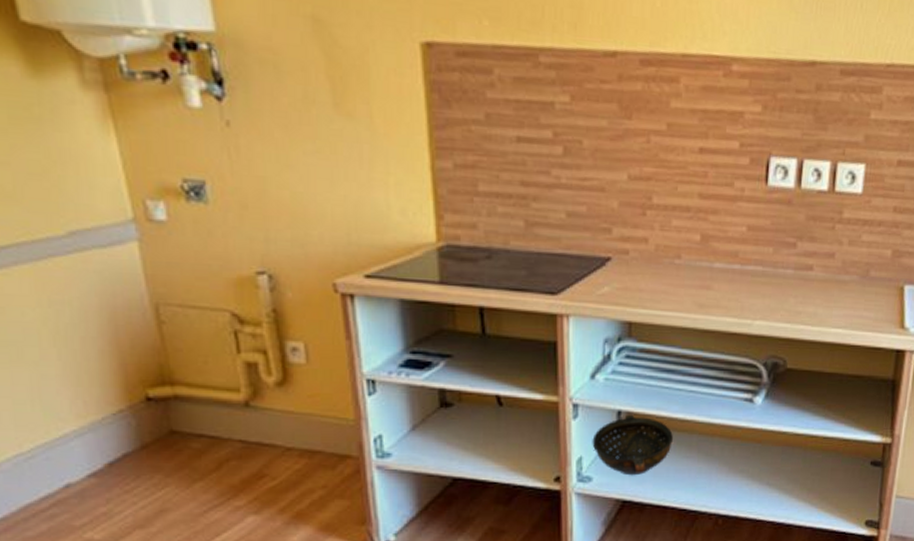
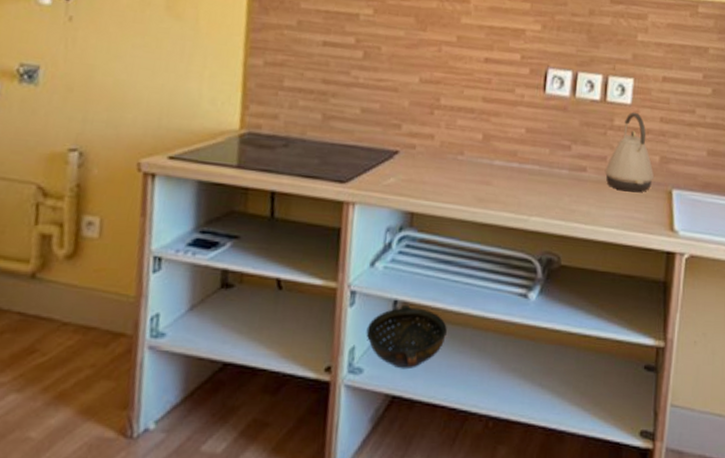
kettle: none [832,202,886,290] -> present [604,111,655,193]

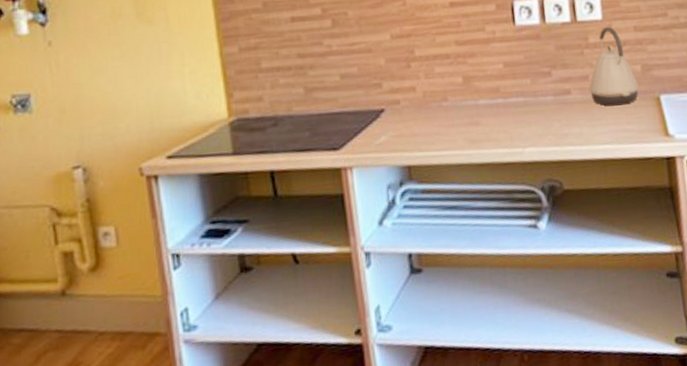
colander: present [366,304,447,370] -> none [387,255,466,320]

